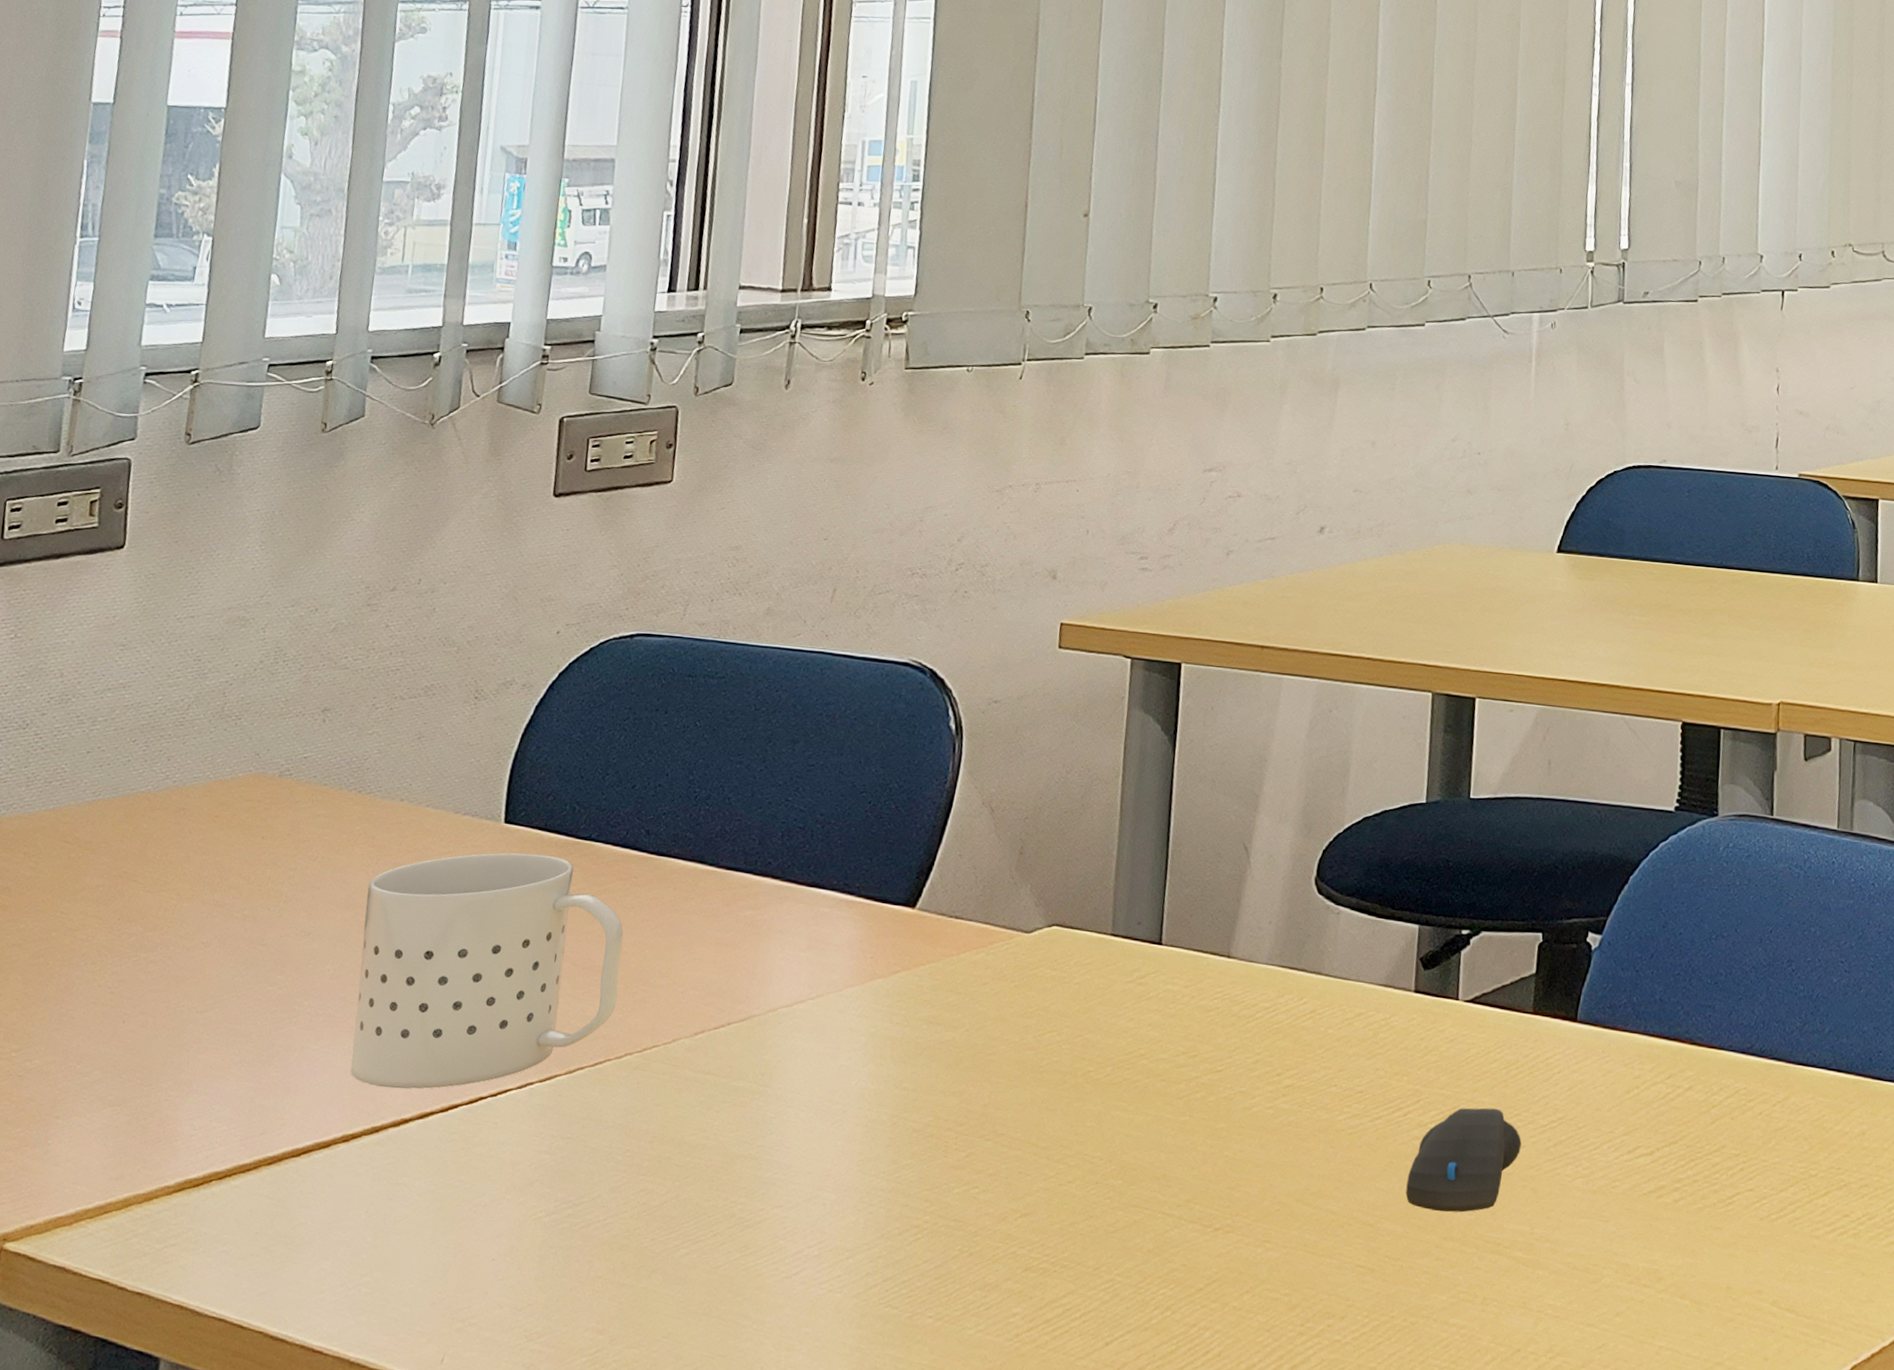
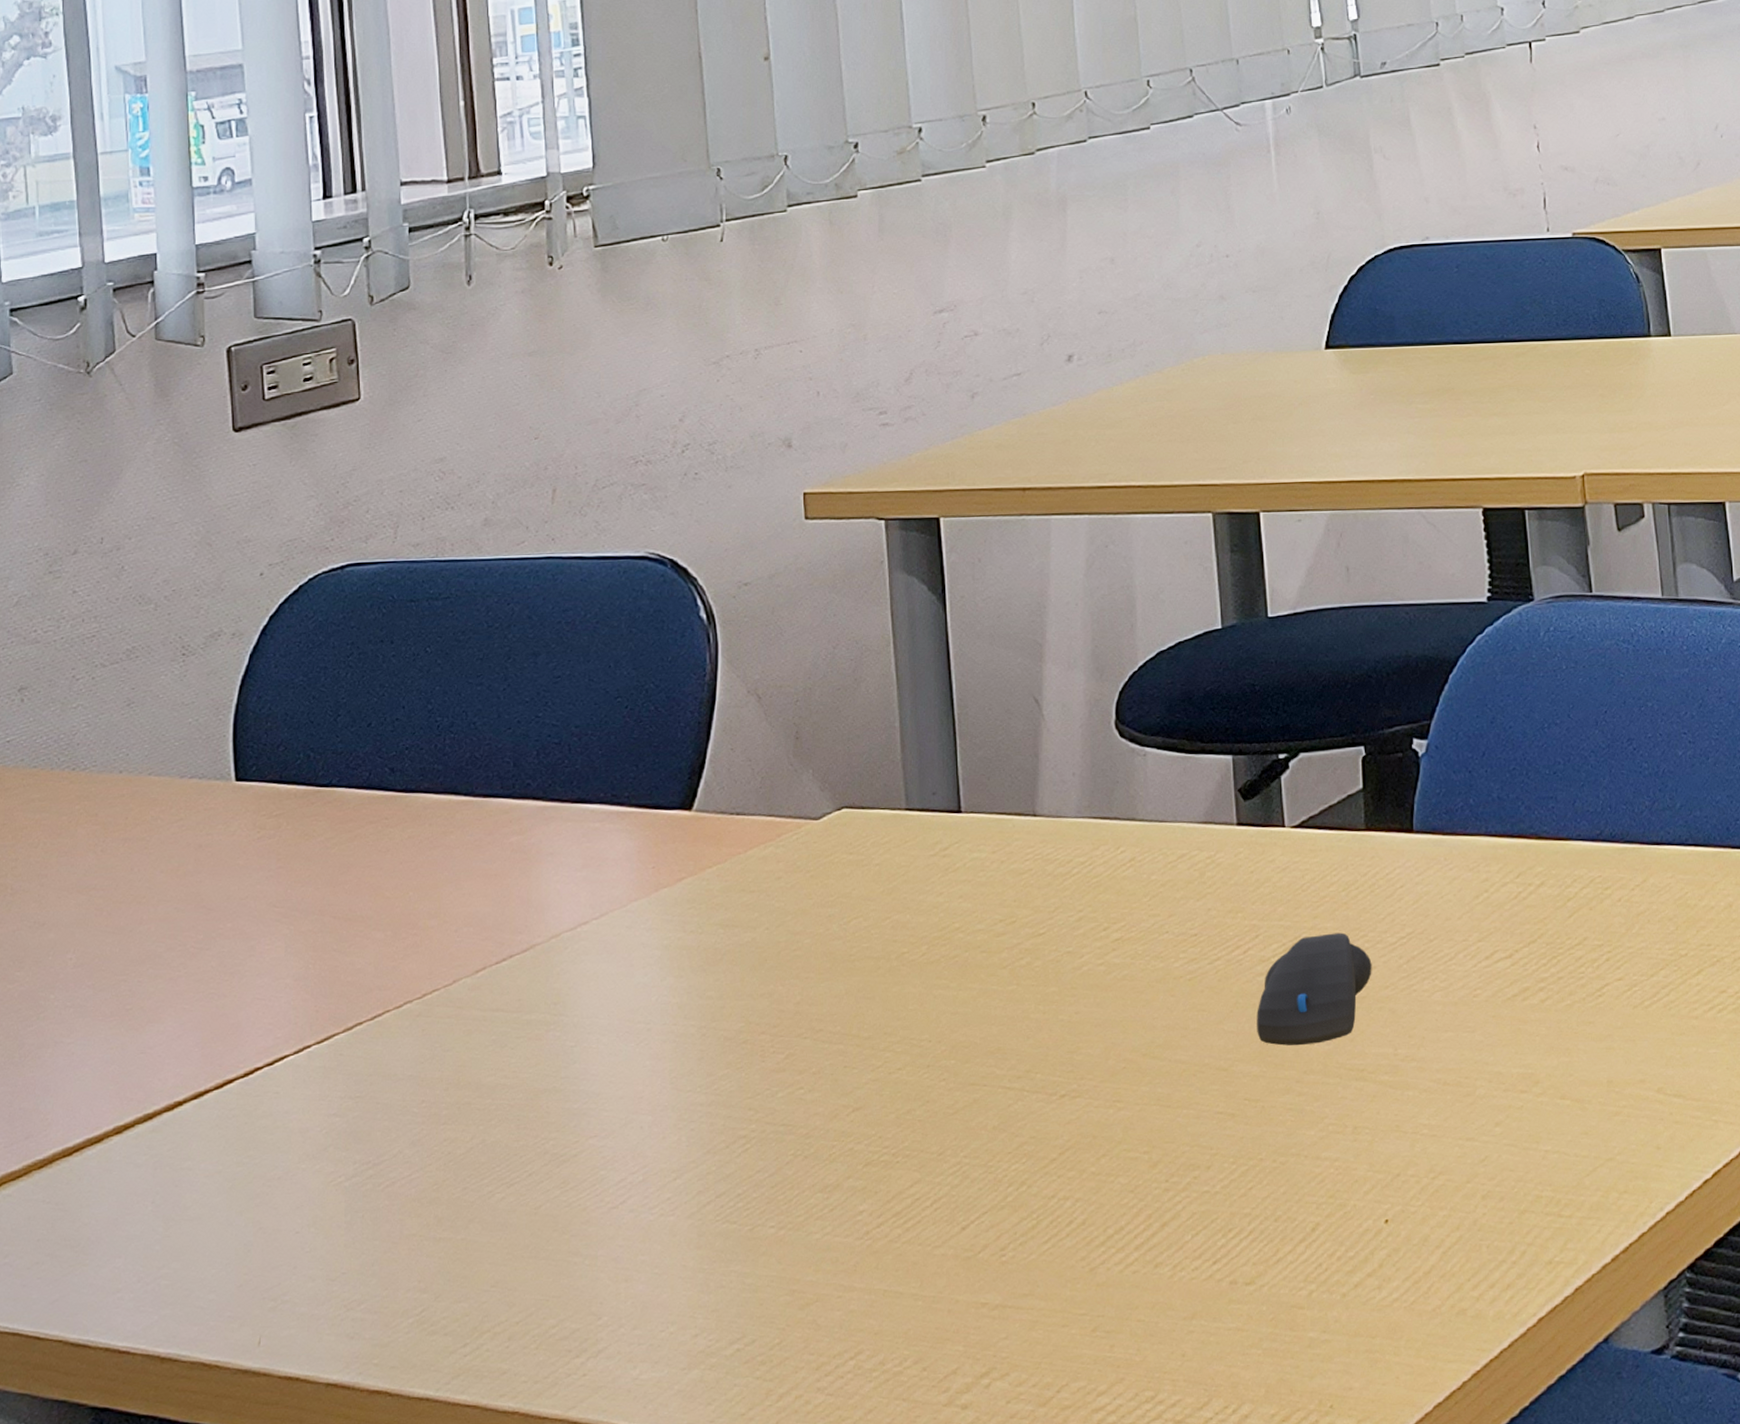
mug: present [350,853,624,1089] -> none [99,808,386,1073]

